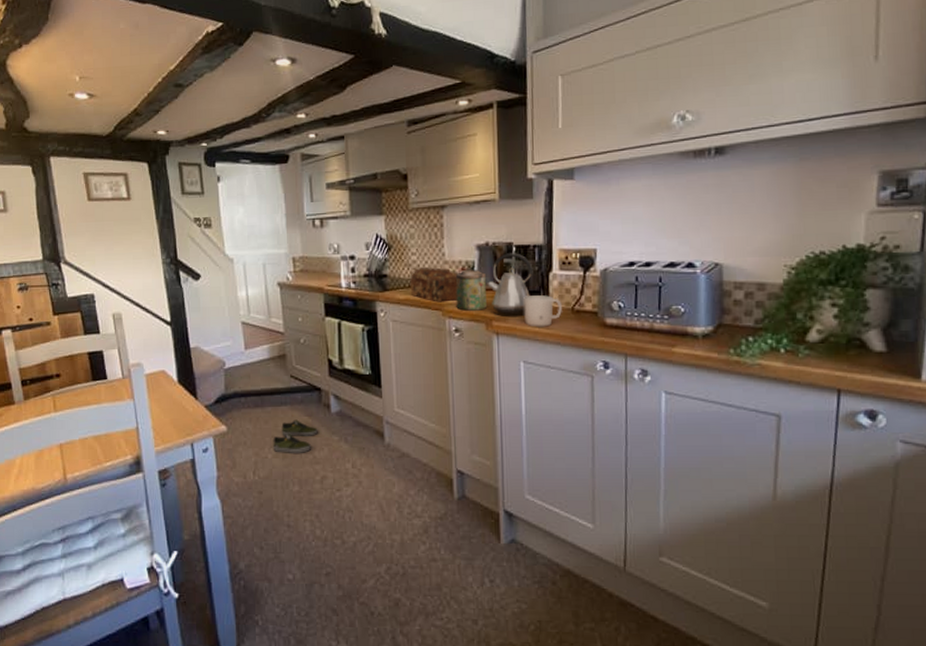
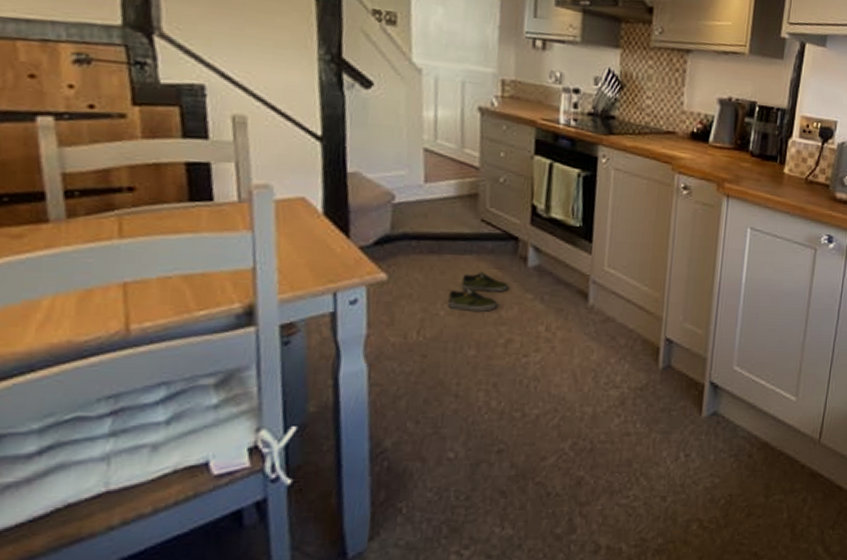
bread loaf: present [410,266,458,302] -> none [640,113,695,156]
canister: present [455,270,487,312] -> none [688,124,724,171]
kettle: present [487,253,533,318] -> none [724,112,774,182]
mug: present [524,295,562,327] -> none [757,160,797,195]

